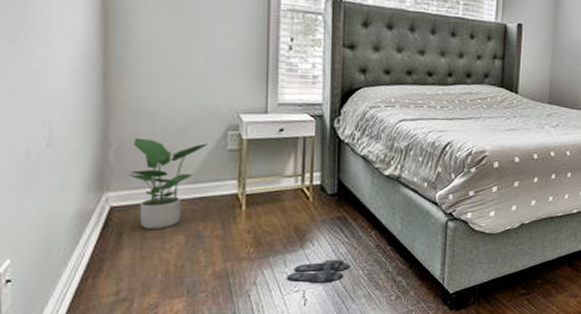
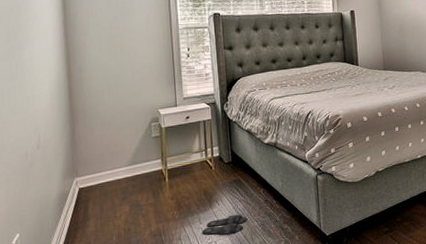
potted plant: present [128,138,208,229] -> none [89,134,139,203]

